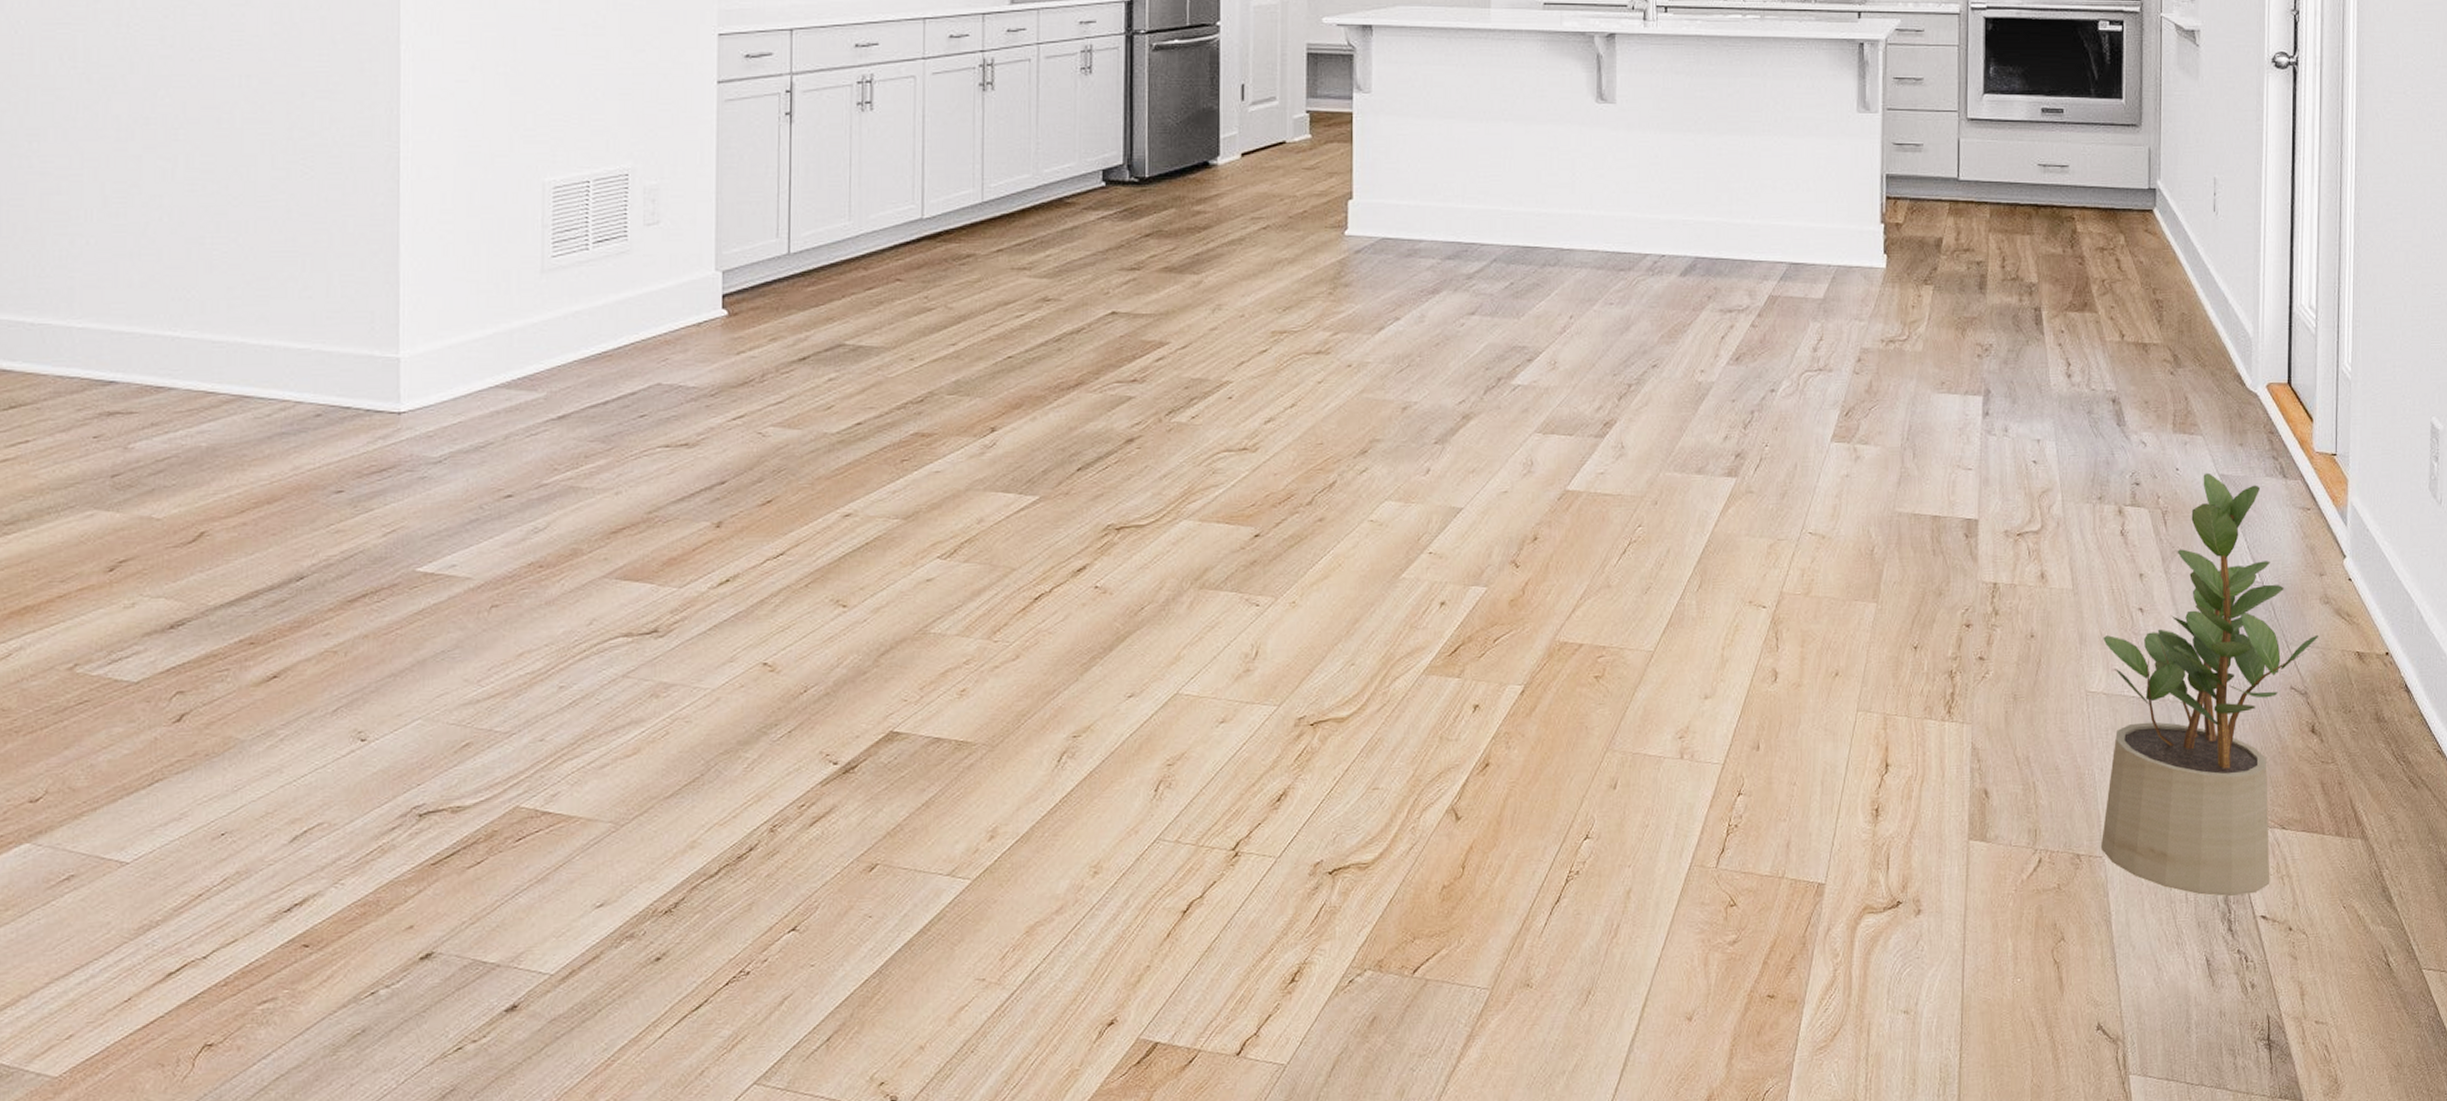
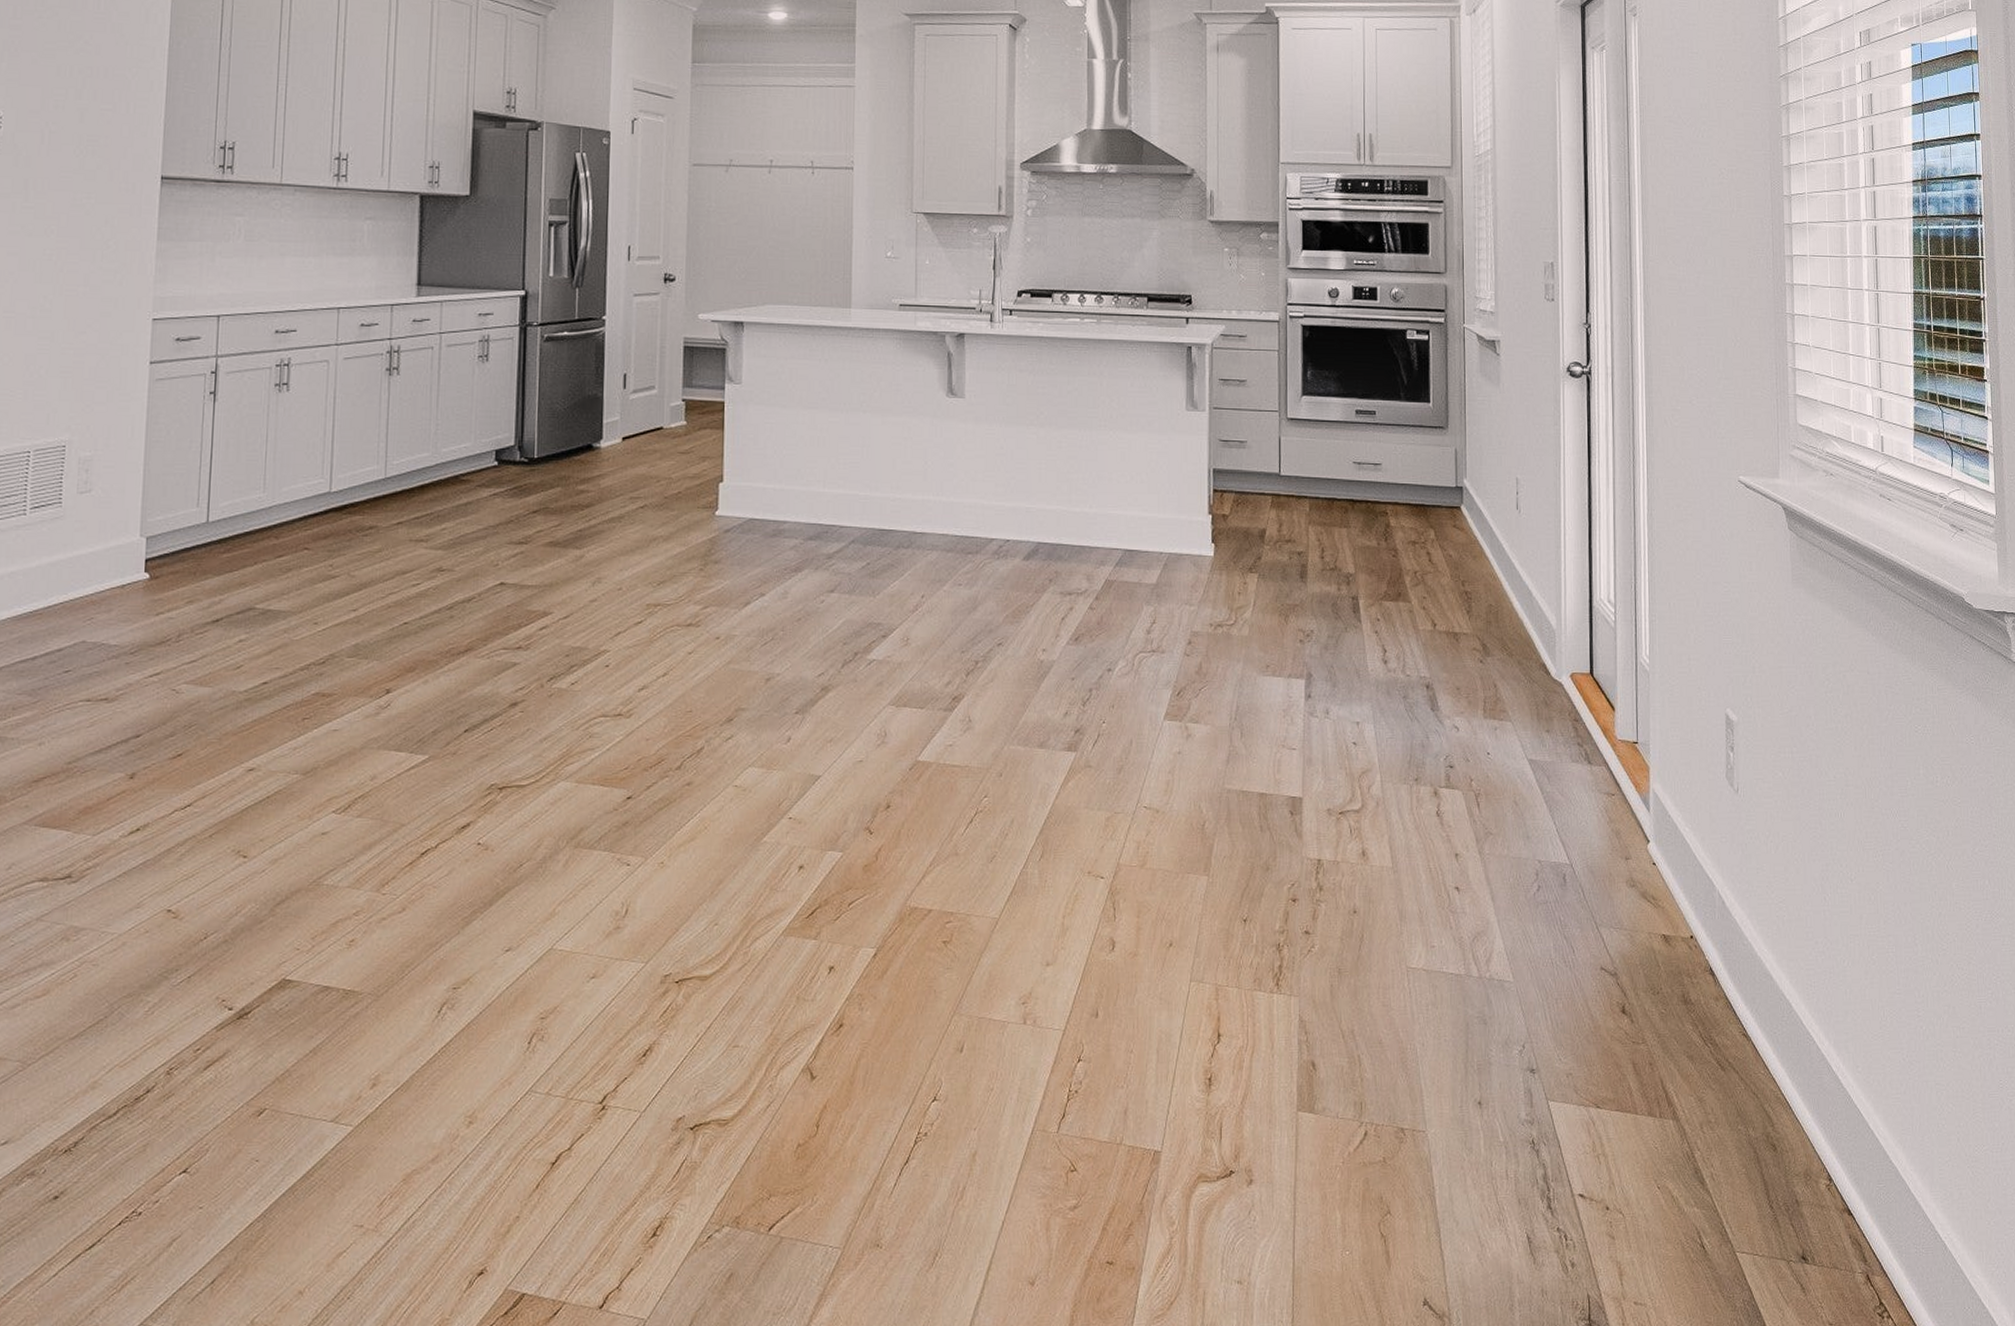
potted plant: present [2101,472,2318,897] -> none [1422,757,1626,1175]

